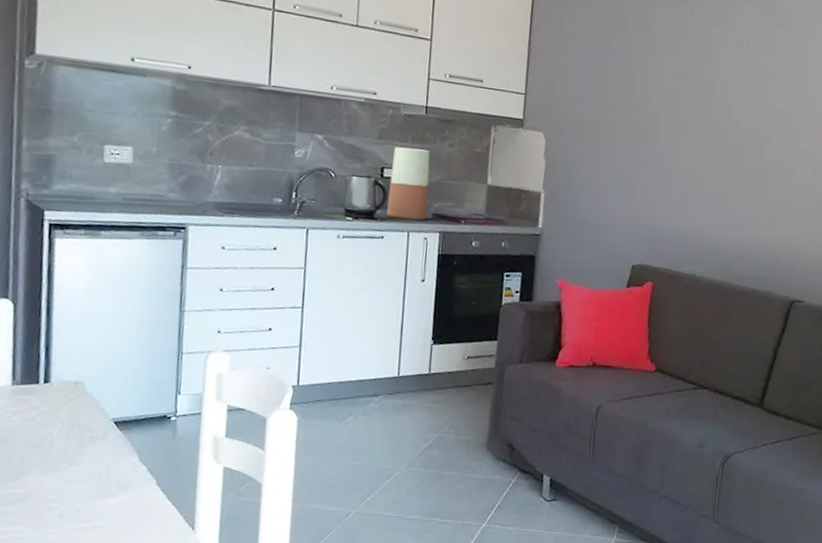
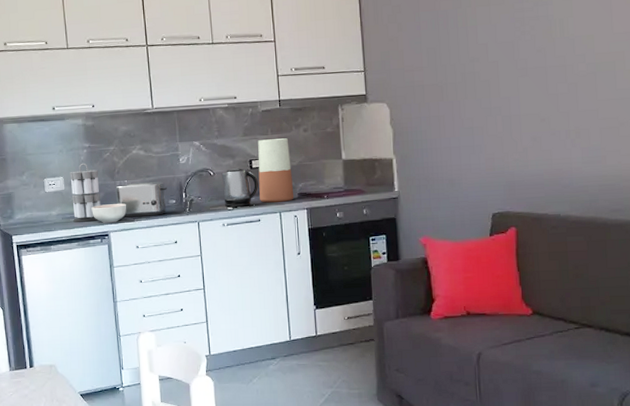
spice rack: none [138,134,185,210] -> present [70,163,101,223]
bowl: none [166,189,217,215] -> present [91,203,127,224]
toaster: none [203,169,274,215] -> present [115,181,168,219]

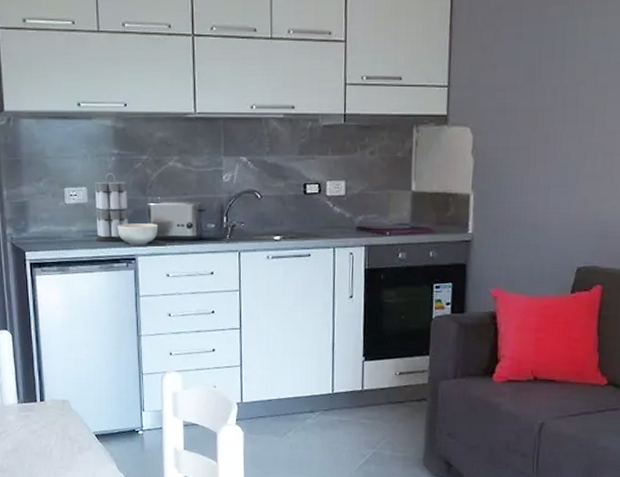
kettle: present [221,168,258,208] -> none [270,192,311,239]
vase: present [258,138,294,203] -> none [312,161,352,236]

